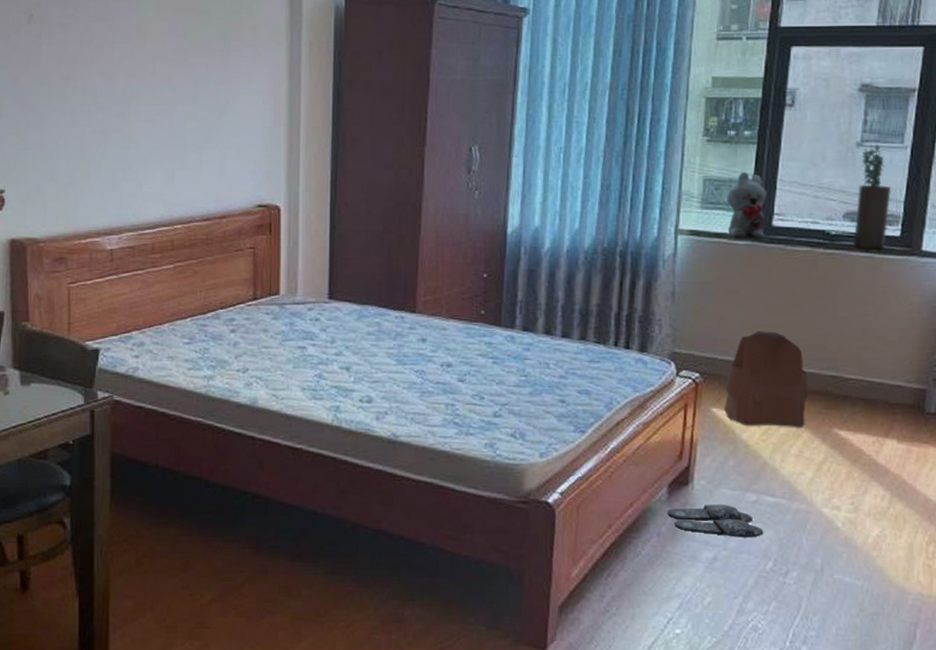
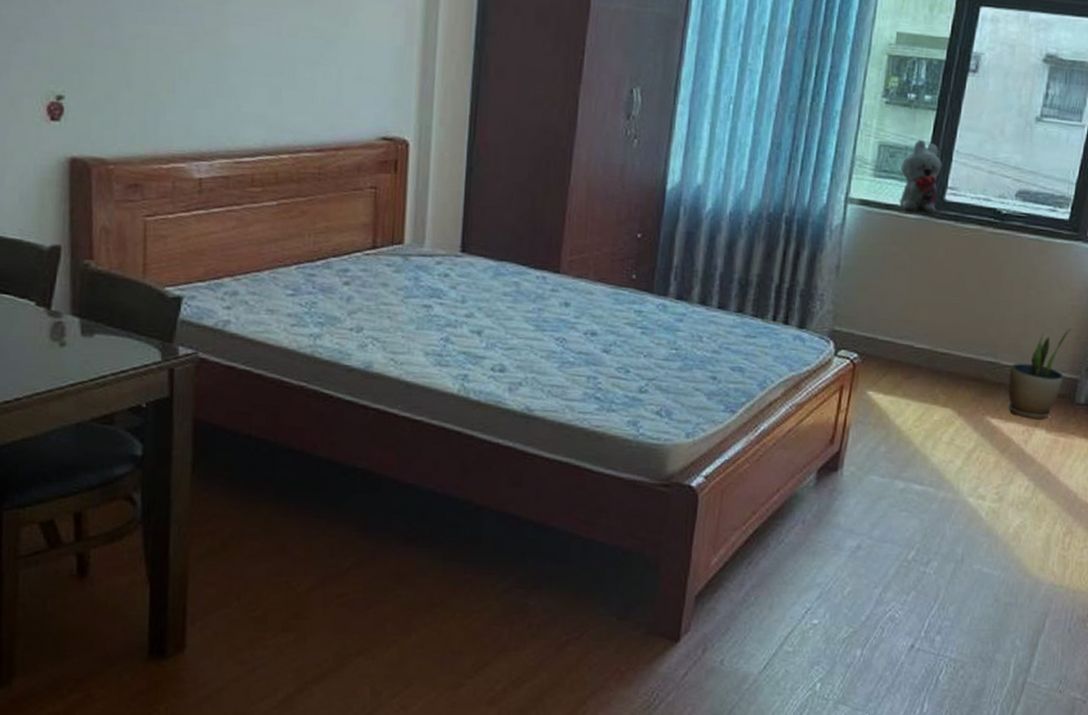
slippers: present [667,504,764,538] -> none [814,491,909,527]
backpack: present [724,331,808,427] -> none [880,311,966,414]
vase: present [853,140,892,252] -> none [1023,116,1066,234]
potted plant: none [853,340,915,430] -> present [1007,329,1072,420]

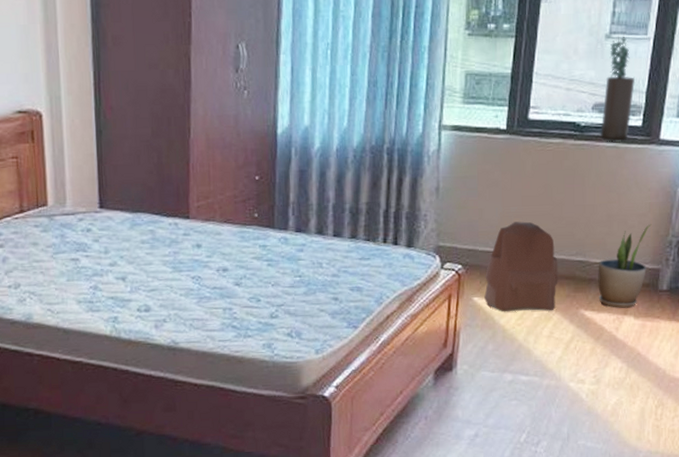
backpack: none [880,311,966,414] -> present [484,221,558,311]
plush toy: present [900,139,942,215] -> none [487,65,524,134]
vase: none [1023,116,1066,234] -> present [601,32,636,142]

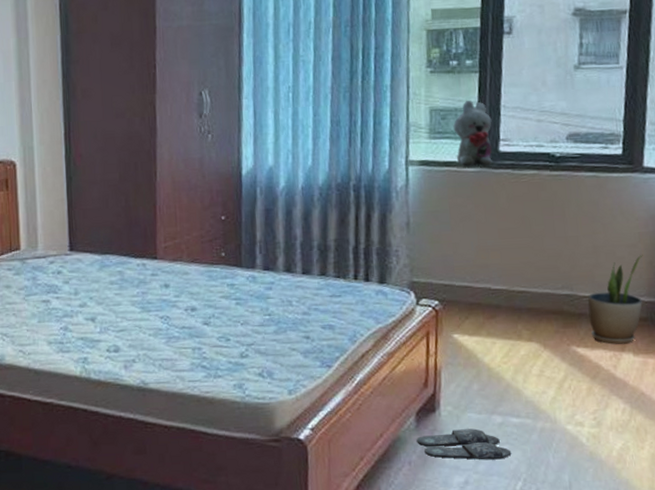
slippers: none [433,386,519,415] -> present [416,428,512,460]
backpack: present [484,221,558,311] -> none [464,255,545,349]
plush toy: none [487,65,524,134] -> present [453,100,493,168]
vase: present [601,32,636,142] -> none [577,62,611,171]

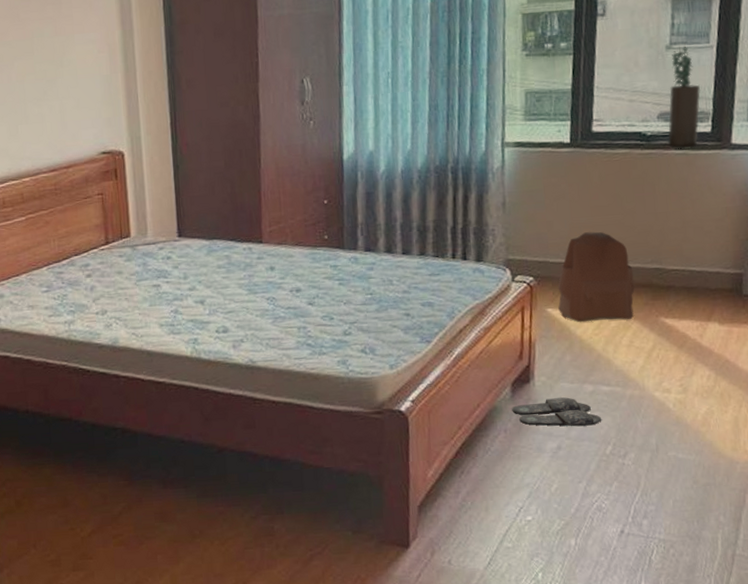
plush toy: present [453,100,493,168] -> none [548,82,586,148]
backpack: none [464,255,545,349] -> present [558,231,635,322]
vase: none [577,62,611,171] -> present [668,42,701,149]
potted plant: present [587,255,643,344] -> none [676,229,730,315]

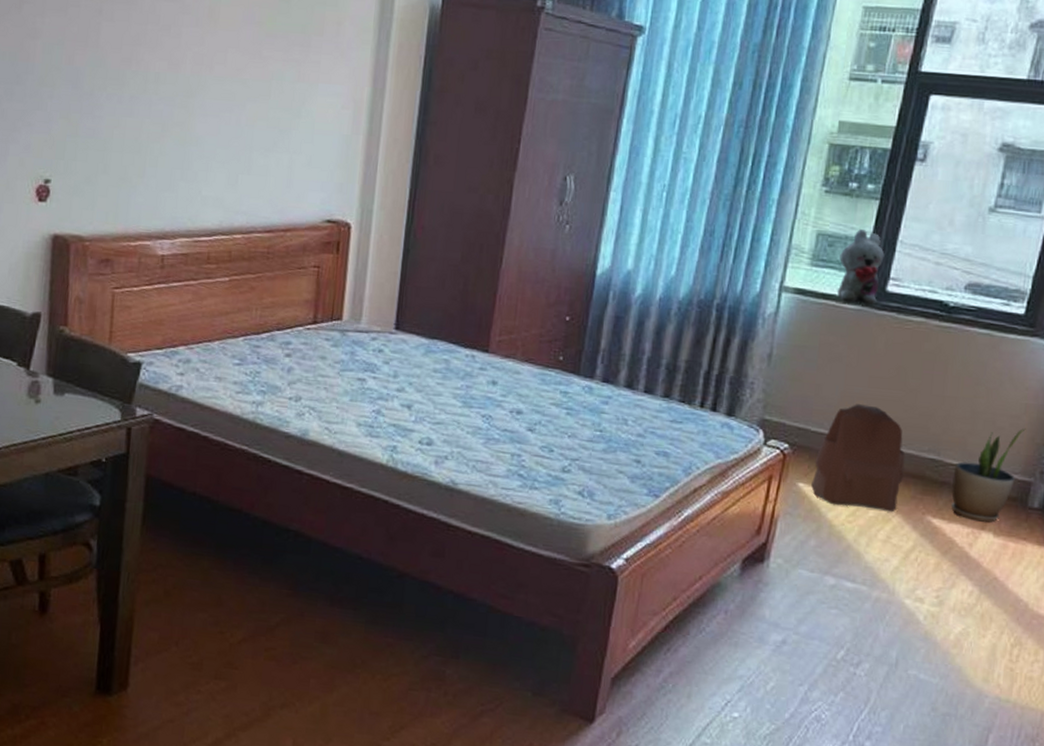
slippers: present [512,397,602,427] -> none [738,584,839,624]
plush toy: none [548,82,586,148] -> present [837,228,885,306]
vase: present [668,42,701,149] -> none [972,207,1022,329]
potted plant: none [676,229,730,315] -> present [950,428,1026,522]

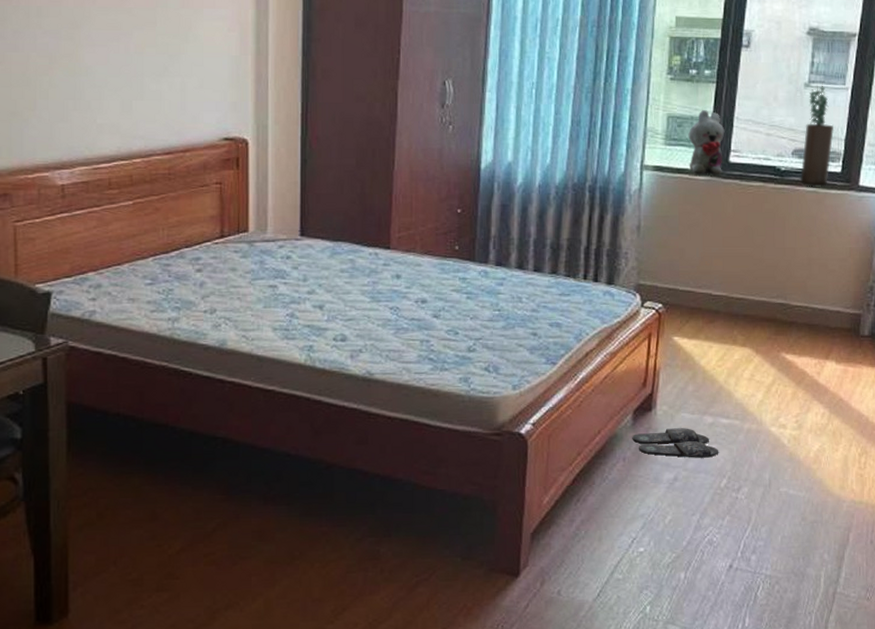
slippers: none [738,584,839,624] -> present [632,428,719,458]
backpack: present [811,404,905,511] -> none [685,262,759,353]
potted plant: present [950,428,1026,522] -> none [799,269,852,352]
vase: none [972,207,1022,329] -> present [800,82,835,187]

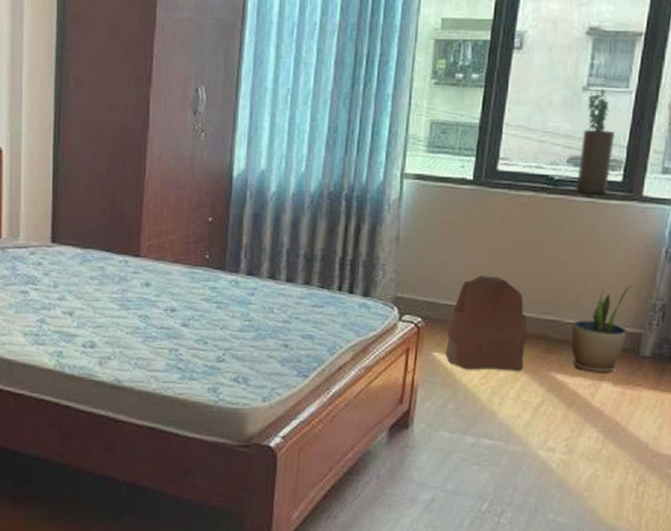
slippers: present [632,428,719,458] -> none [387,447,481,480]
backpack: none [685,262,759,353] -> present [445,276,527,371]
plush toy: present [688,109,725,176] -> none [453,115,493,185]
potted plant: none [799,269,852,352] -> present [571,285,633,373]

